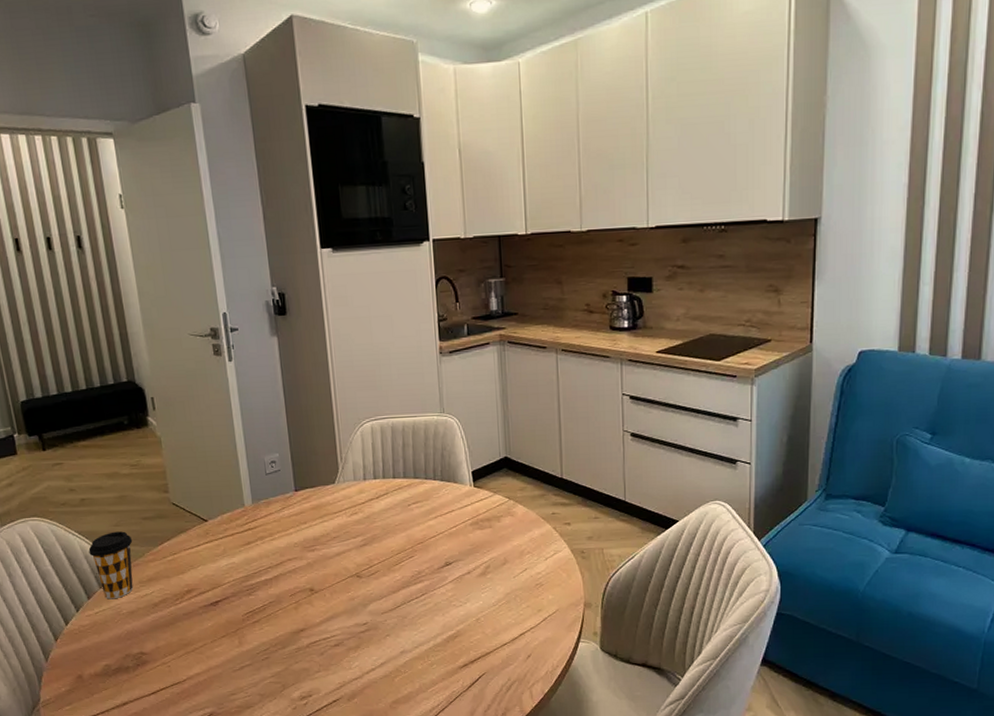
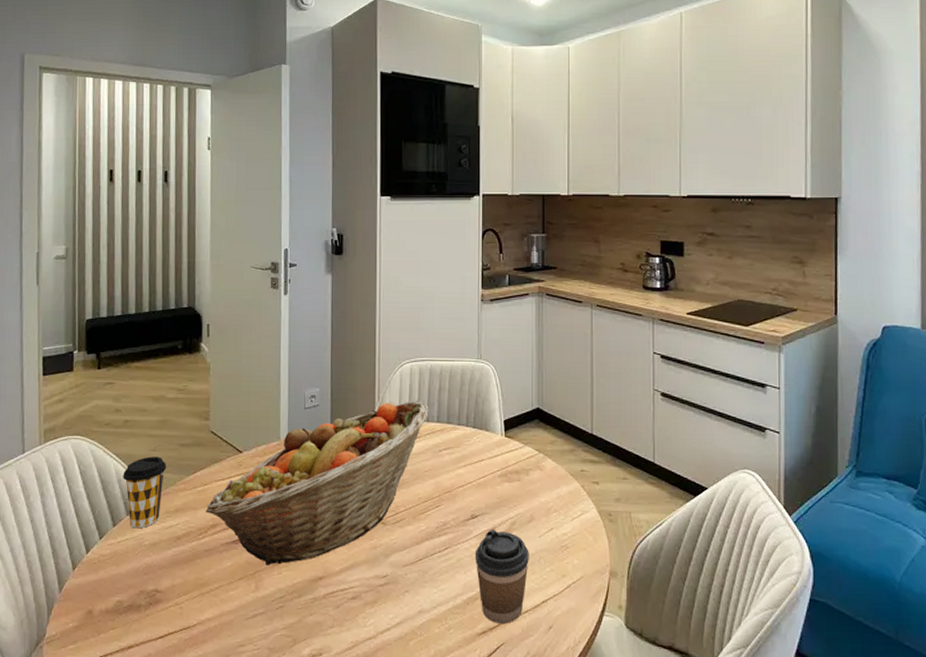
fruit basket: none [179,459,395,623] -> present [206,401,429,566]
coffee cup: none [451,573,505,657] -> present [474,529,529,625]

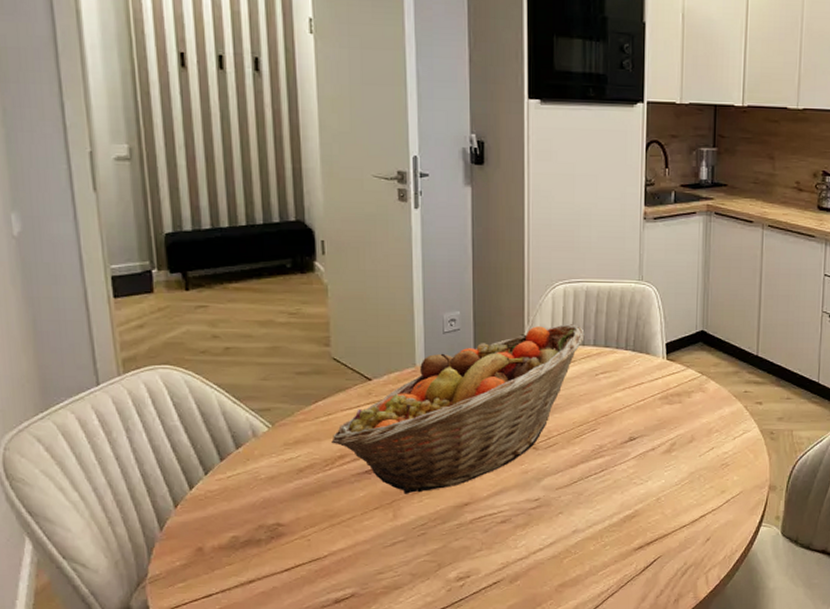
coffee cup: present [123,456,167,529] -> none [228,386,282,462]
coffee cup: present [474,529,529,625] -> none [632,450,689,539]

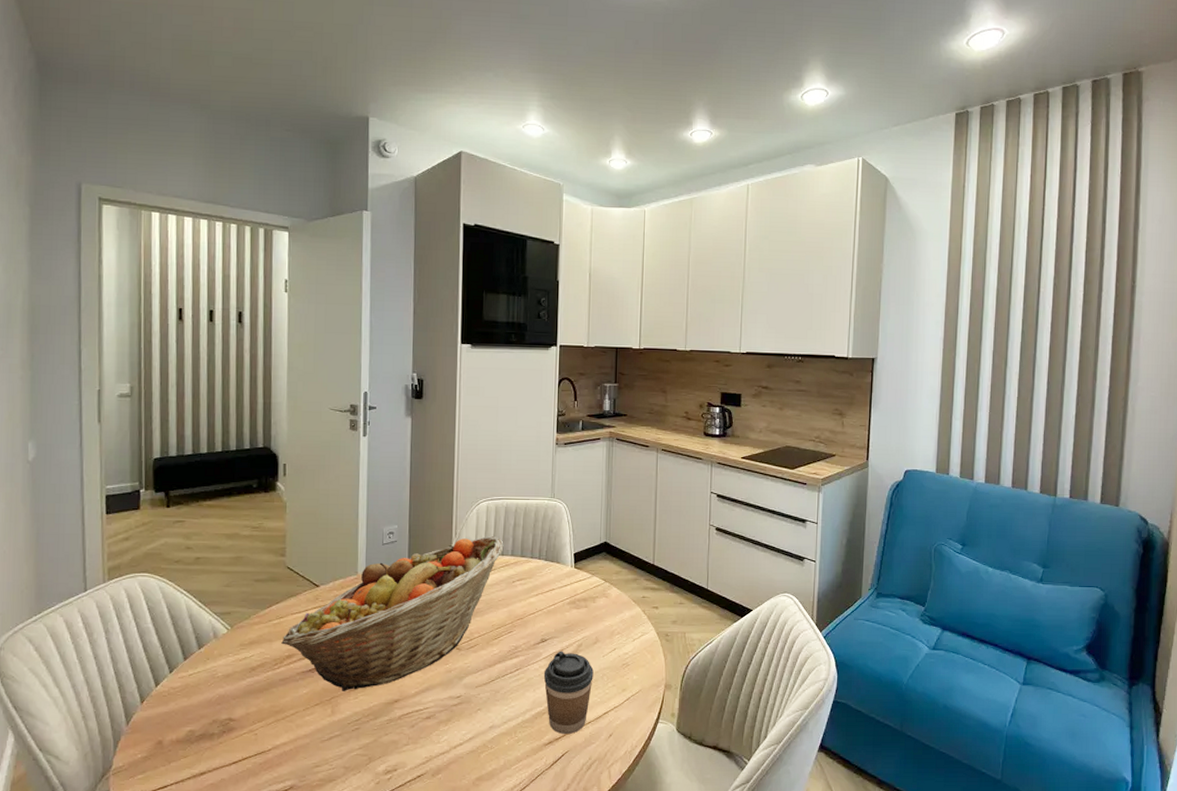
coffee cup: none [632,450,689,539] -> present [543,651,594,735]

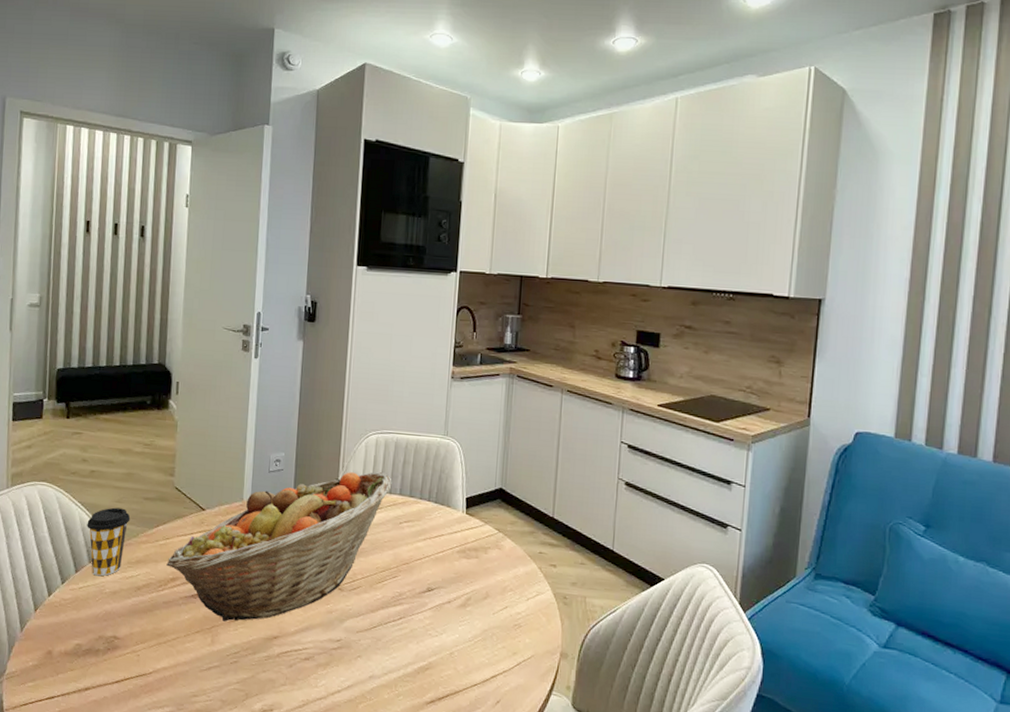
coffee cup: none [194,592,241,661] -> present [87,507,131,577]
coffee cup: present [543,651,594,735] -> none [428,602,482,695]

